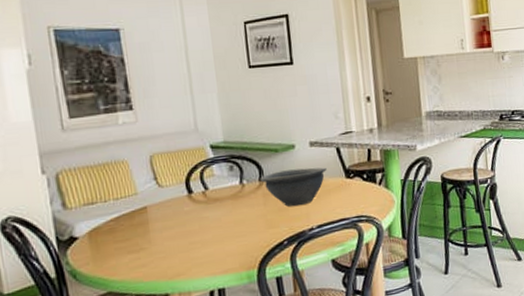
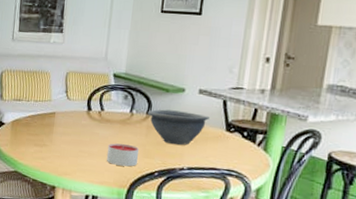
candle: none [222,219,262,247] -> present [106,143,139,167]

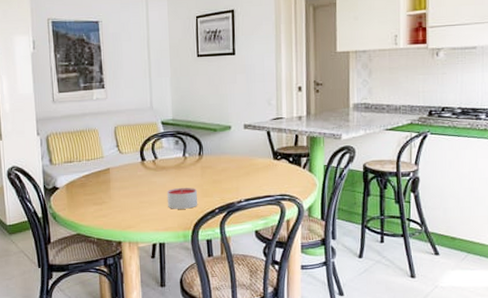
bowl: present [147,109,209,145] -> none [200,147,257,180]

